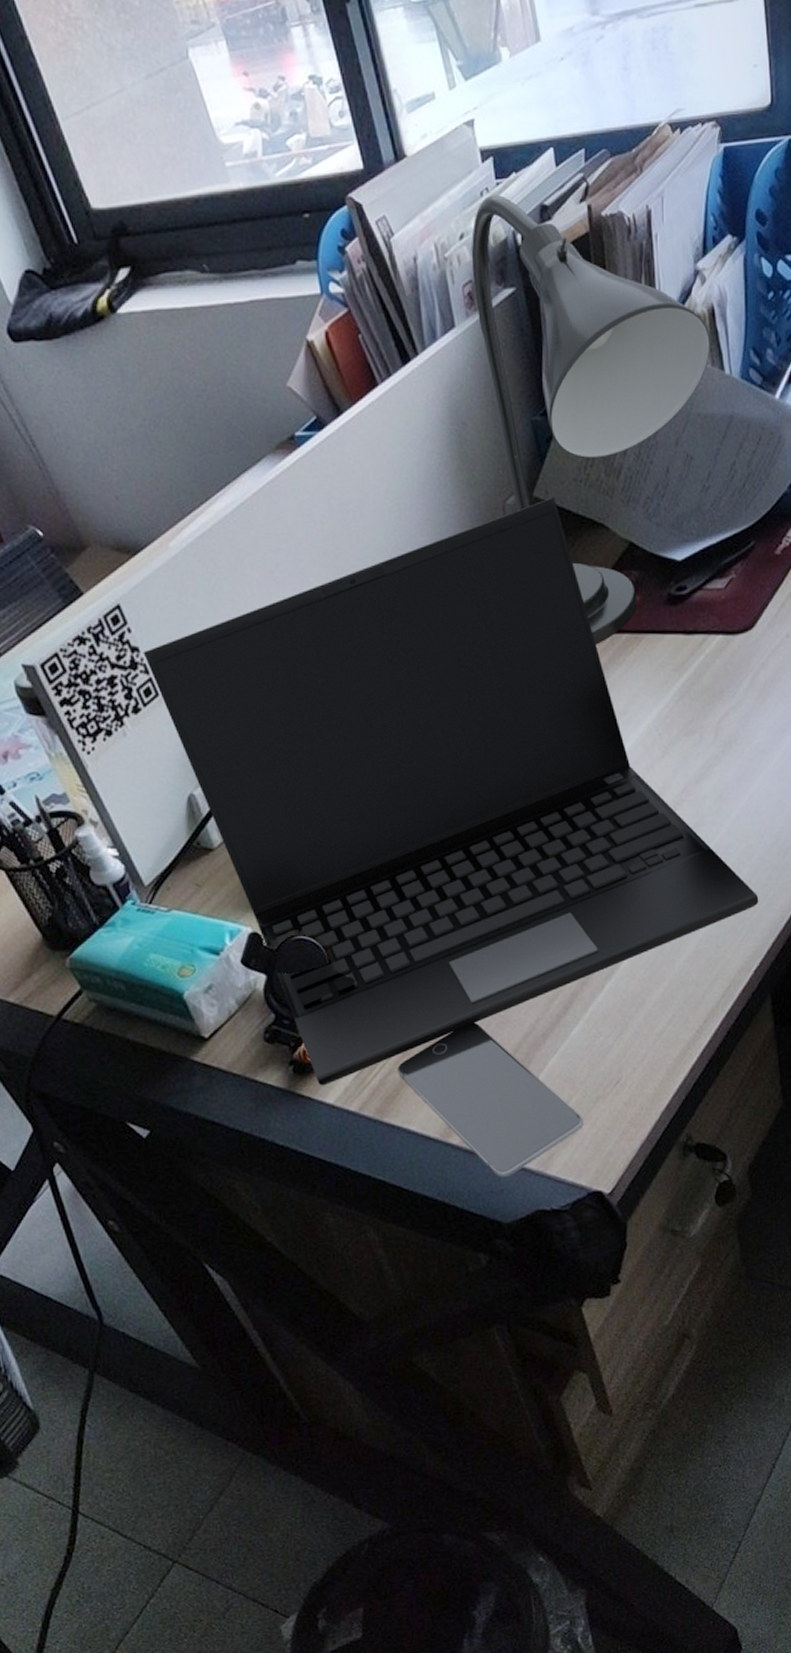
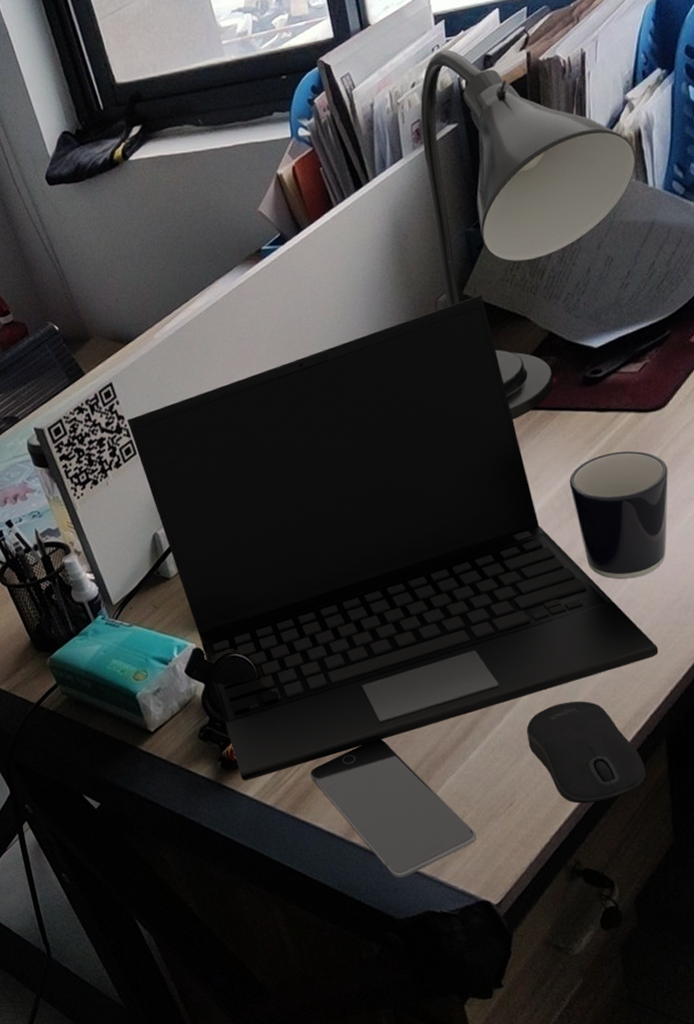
computer mouse: none [630,960,752,1073] -> present [527,701,646,803]
mug: none [659,679,762,823] -> present [569,451,668,579]

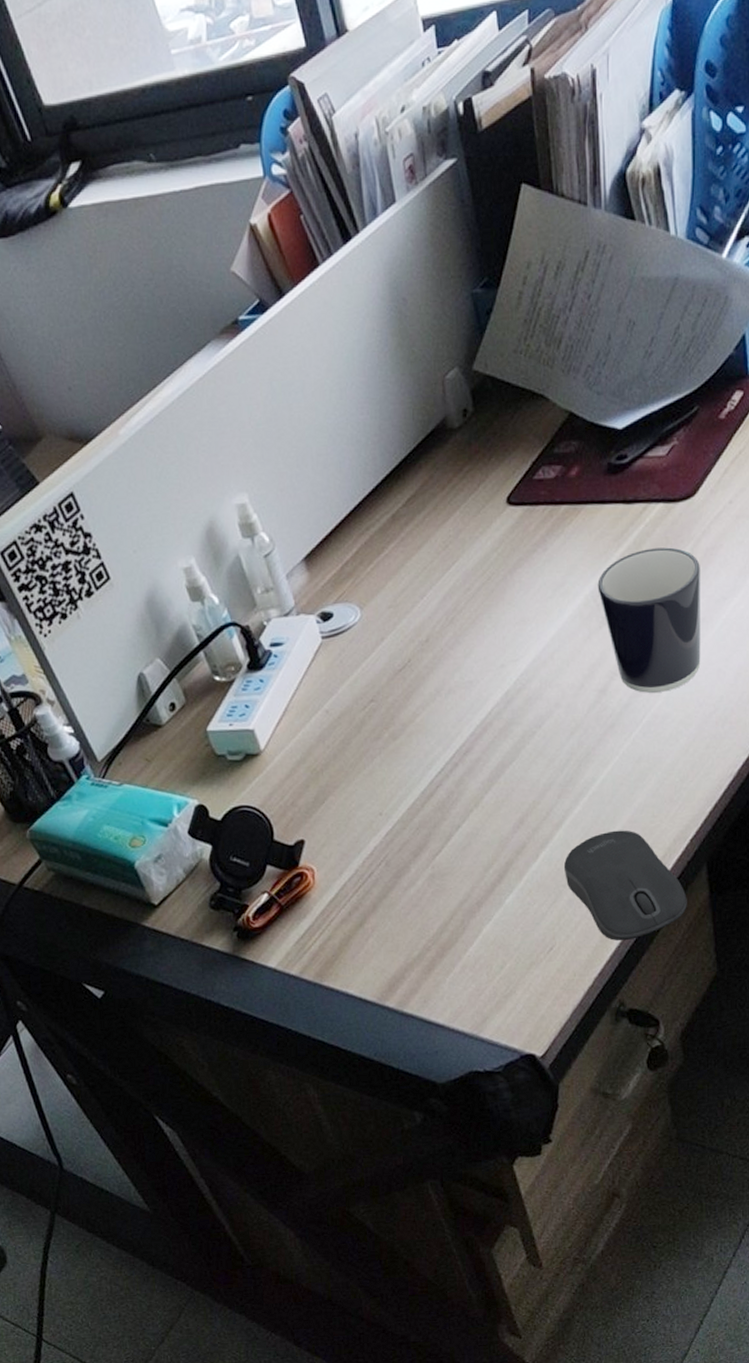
laptop: present [127,294,659,781] -> none [95,369,696,951]
smartphone: present [309,739,476,879] -> none [335,890,517,1040]
desk lamp: present [420,50,637,420] -> none [412,64,656,517]

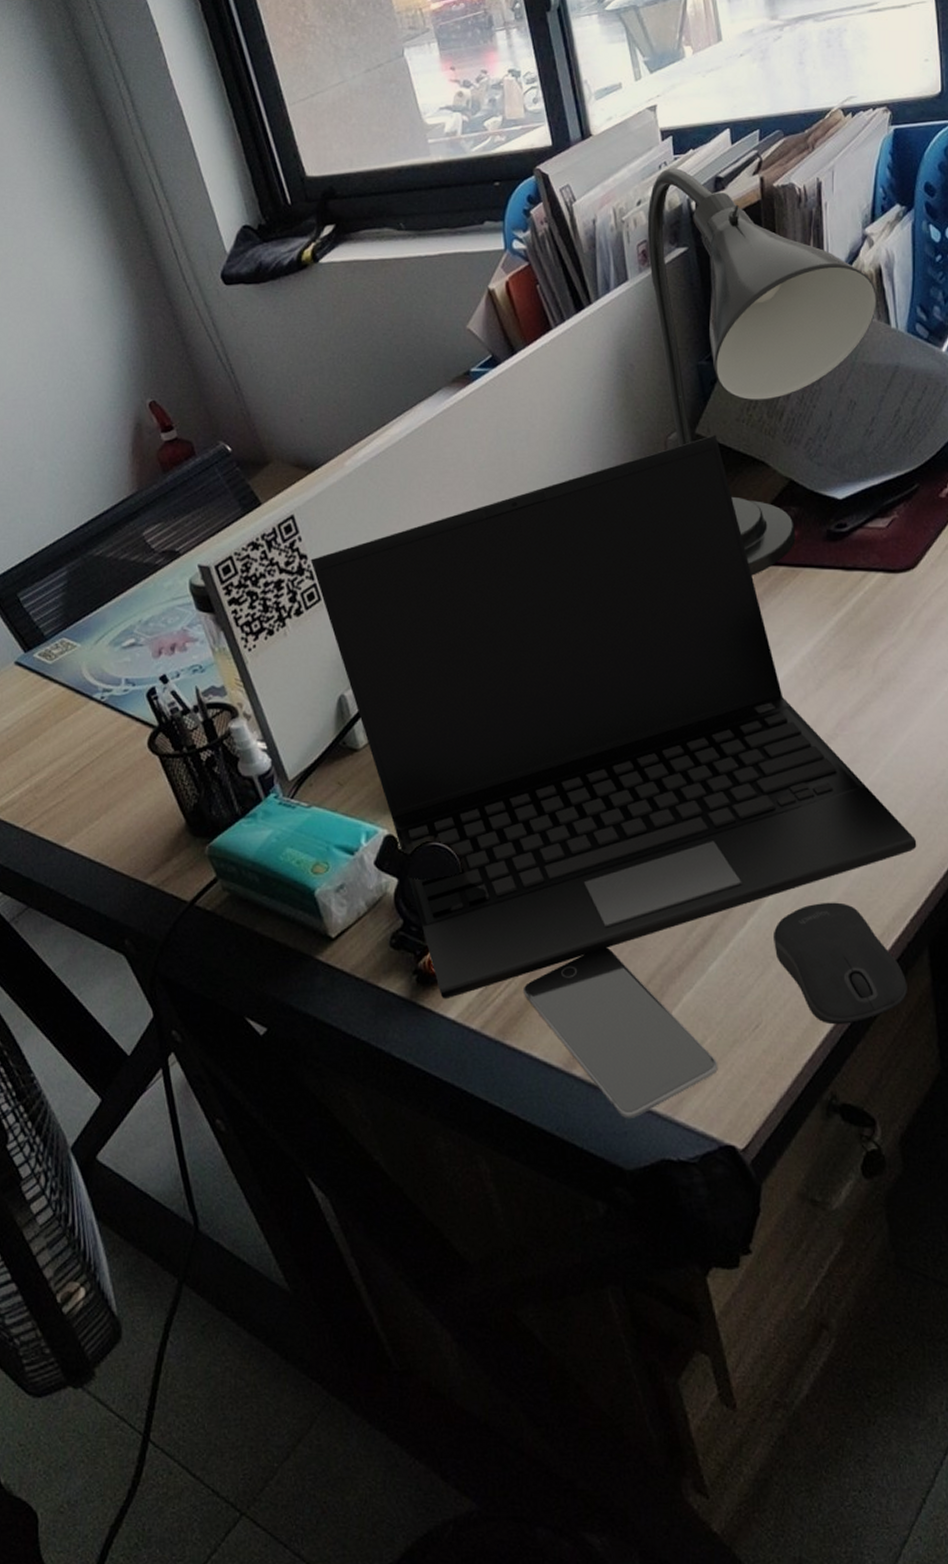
laptop: none [95,369,696,951] -> present [310,434,917,1000]
smartphone: none [335,890,517,1040] -> present [522,947,718,1119]
desk lamp: none [412,64,656,517] -> present [647,168,878,576]
mug: present [597,547,701,693] -> none [815,615,922,760]

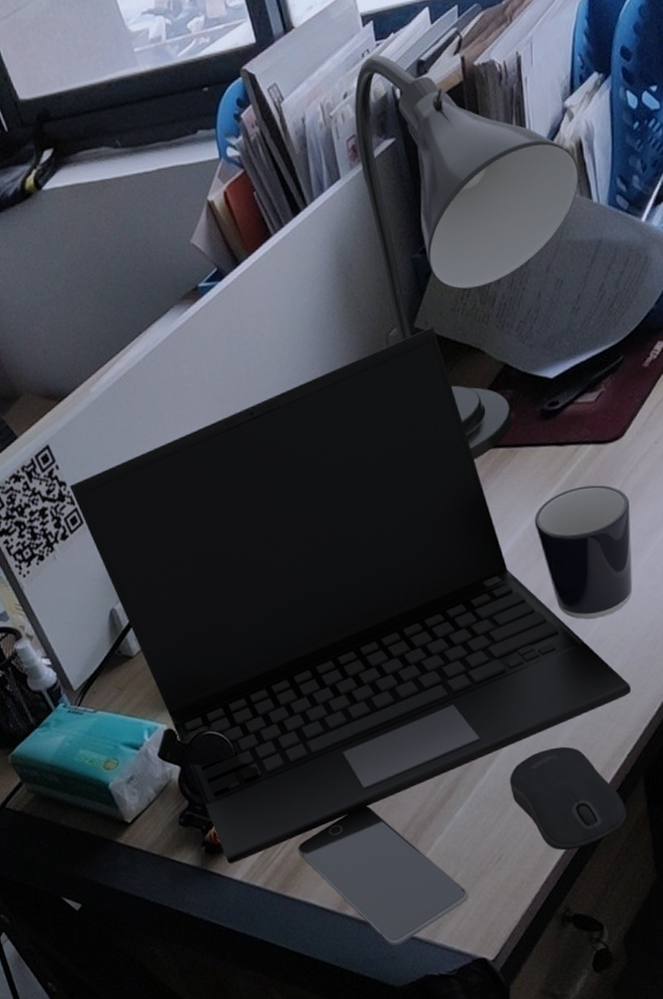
mug: none [815,615,922,760] -> present [534,485,633,619]

